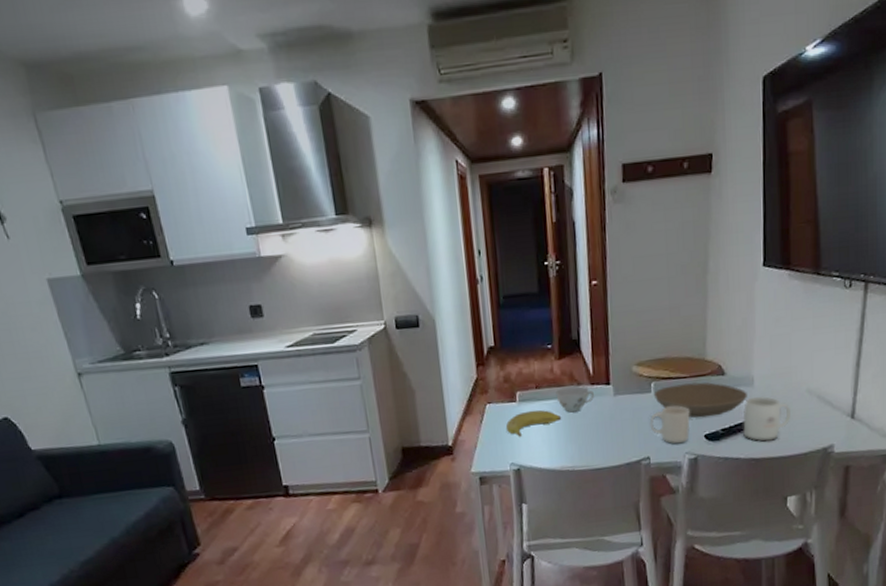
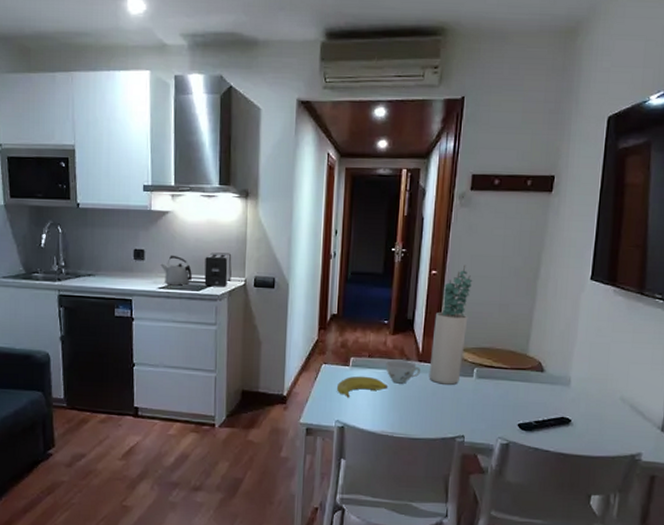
kettle: none [283,306,324,342] -> present [160,255,193,286]
toaster: none [334,294,369,337] -> present [204,252,232,288]
vase: none [602,269,638,406] -> present [429,265,473,385]
cup: present [649,405,691,444] -> none [468,392,507,428]
bowl: present [653,382,747,418] -> none [475,374,563,408]
mug: present [743,396,792,442] -> none [555,397,604,441]

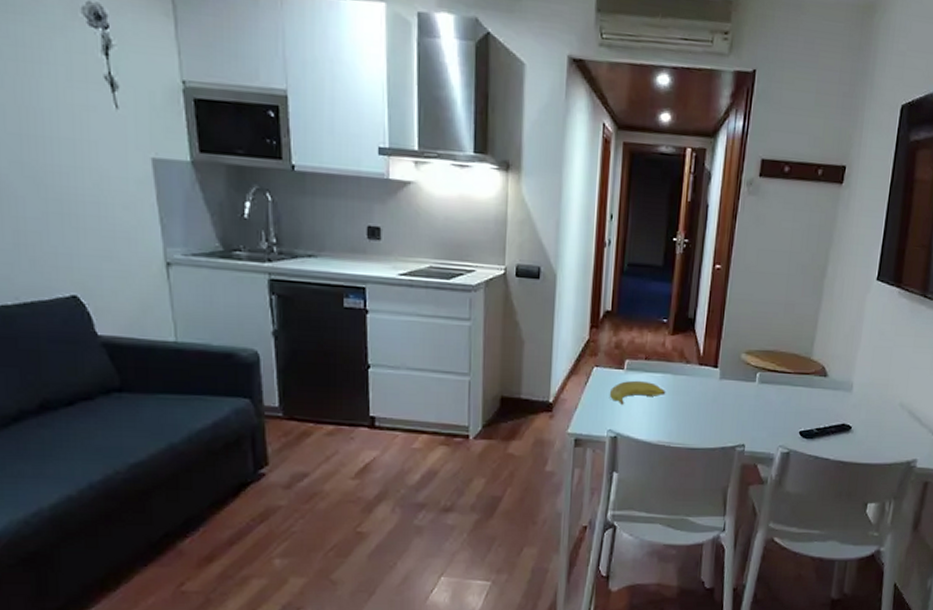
kettle: present [160,255,193,286] -> none [401,235,442,272]
toaster: present [204,252,232,288] -> none [456,234,489,276]
teacup: present [386,359,420,384] -> none [664,362,701,389]
vase: present [429,265,473,385] -> none [709,259,759,390]

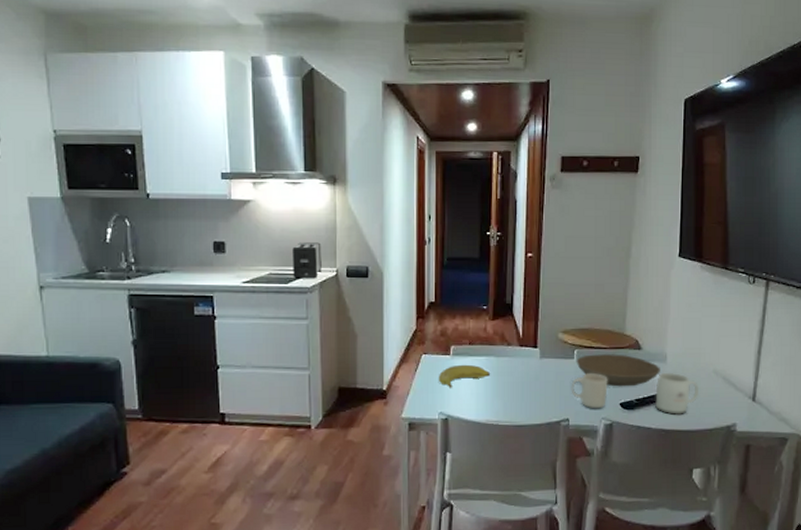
toaster: none [456,234,489,276] -> present [292,242,322,279]
cup: none [749,398,789,436] -> present [571,373,608,409]
bowl: none [757,378,845,415] -> present [576,354,660,387]
mug: none [836,403,883,448] -> present [655,373,700,416]

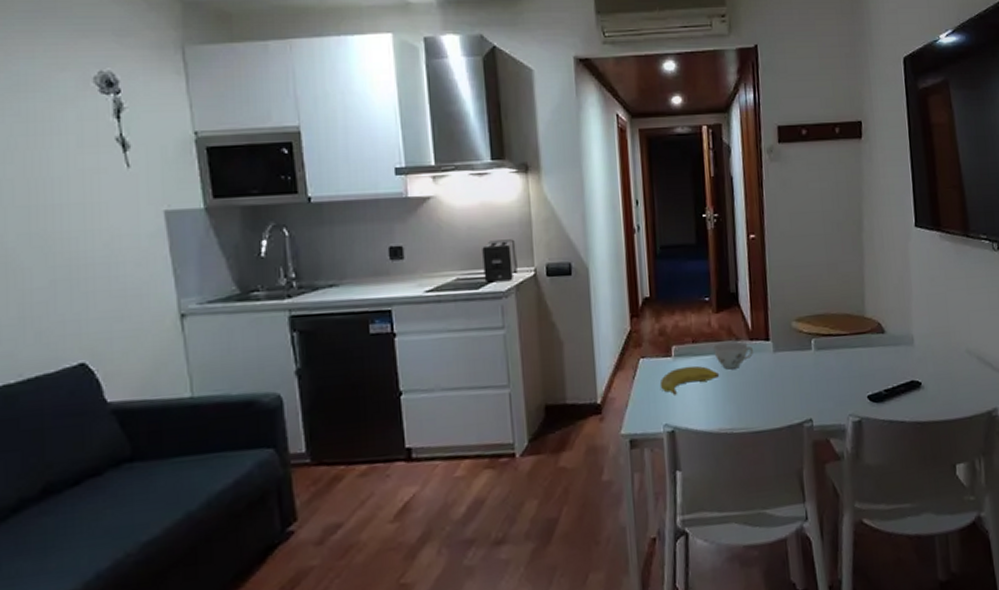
teacup: none [487,345,522,370] -> present [713,340,753,370]
cup: present [571,373,608,409] -> none [811,364,853,405]
bowl: present [576,354,660,387] -> none [814,340,908,378]
mug: present [655,373,700,416] -> none [905,356,954,405]

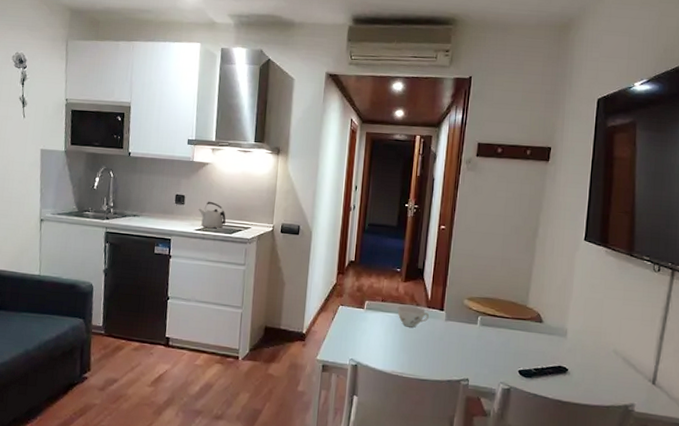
kettle: none [425,248,469,286] -> present [198,201,227,229]
toaster: present [482,239,517,283] -> none [236,200,262,232]
fruit: present [661,365,720,395] -> none [352,318,399,338]

